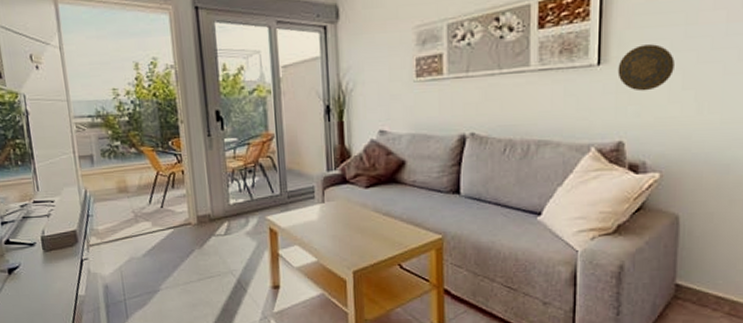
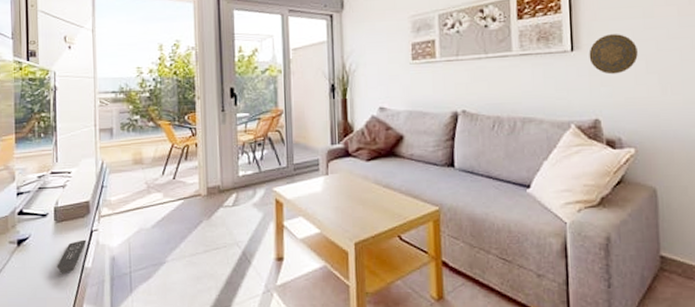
remote control: none [50,268,78,301] -> present [57,239,87,274]

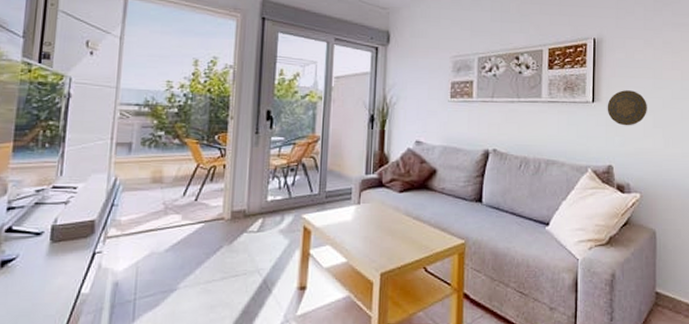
remote control: present [57,239,87,274] -> none [46,262,87,300]

